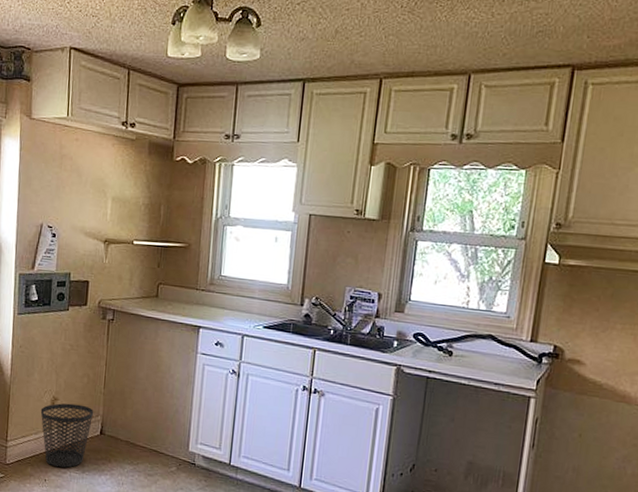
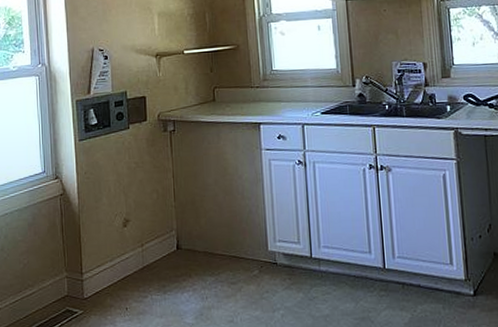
wastebasket: present [40,403,94,468] -> none [113,222,168,293]

